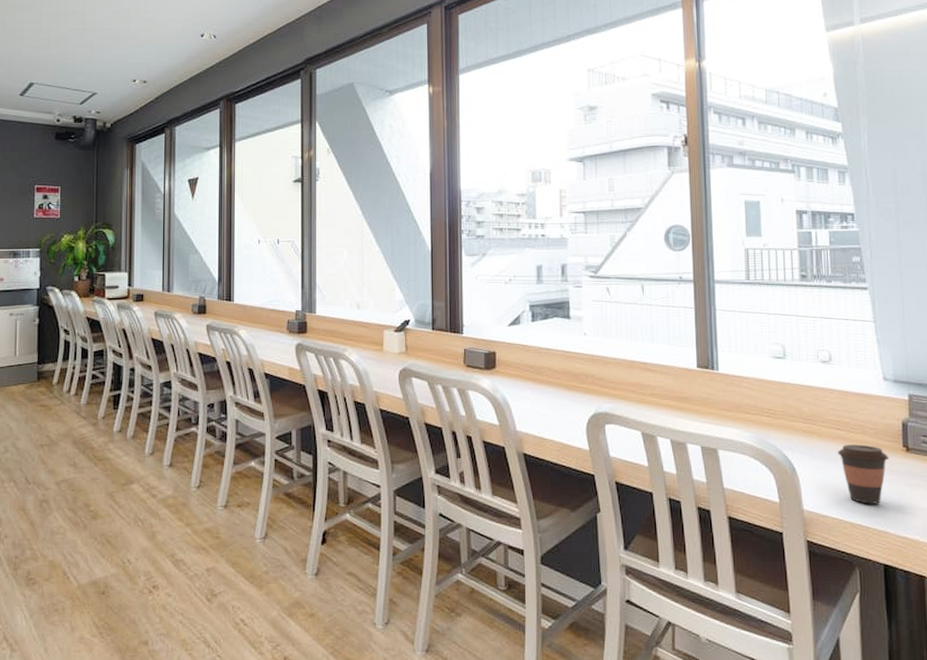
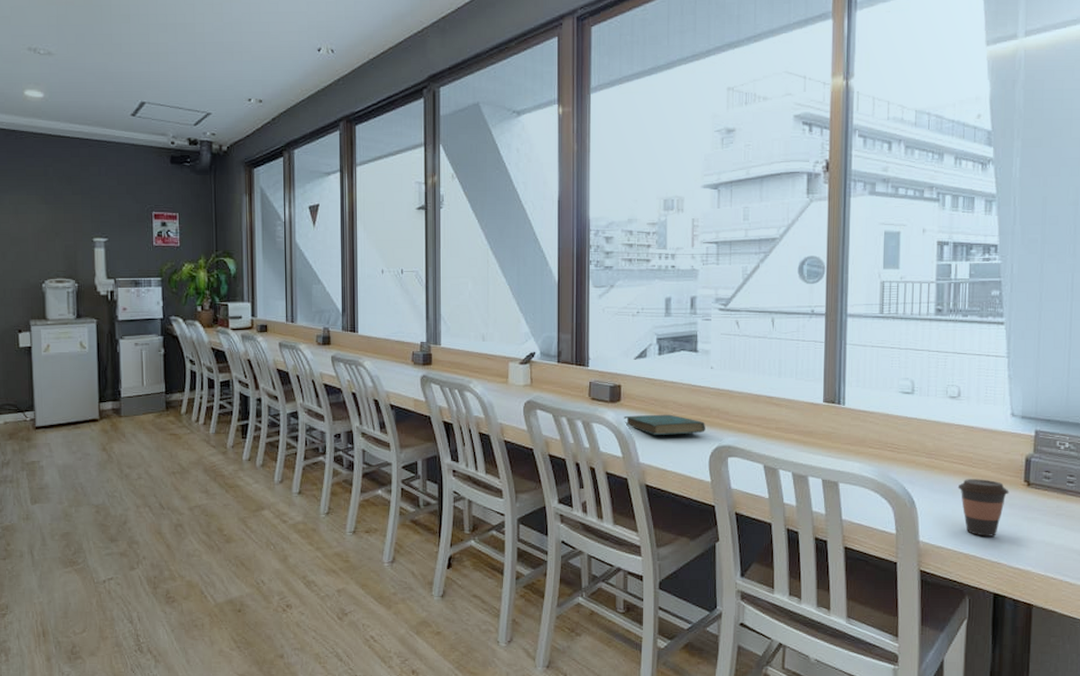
book: none [499,381,581,402] -> present [624,414,705,435]

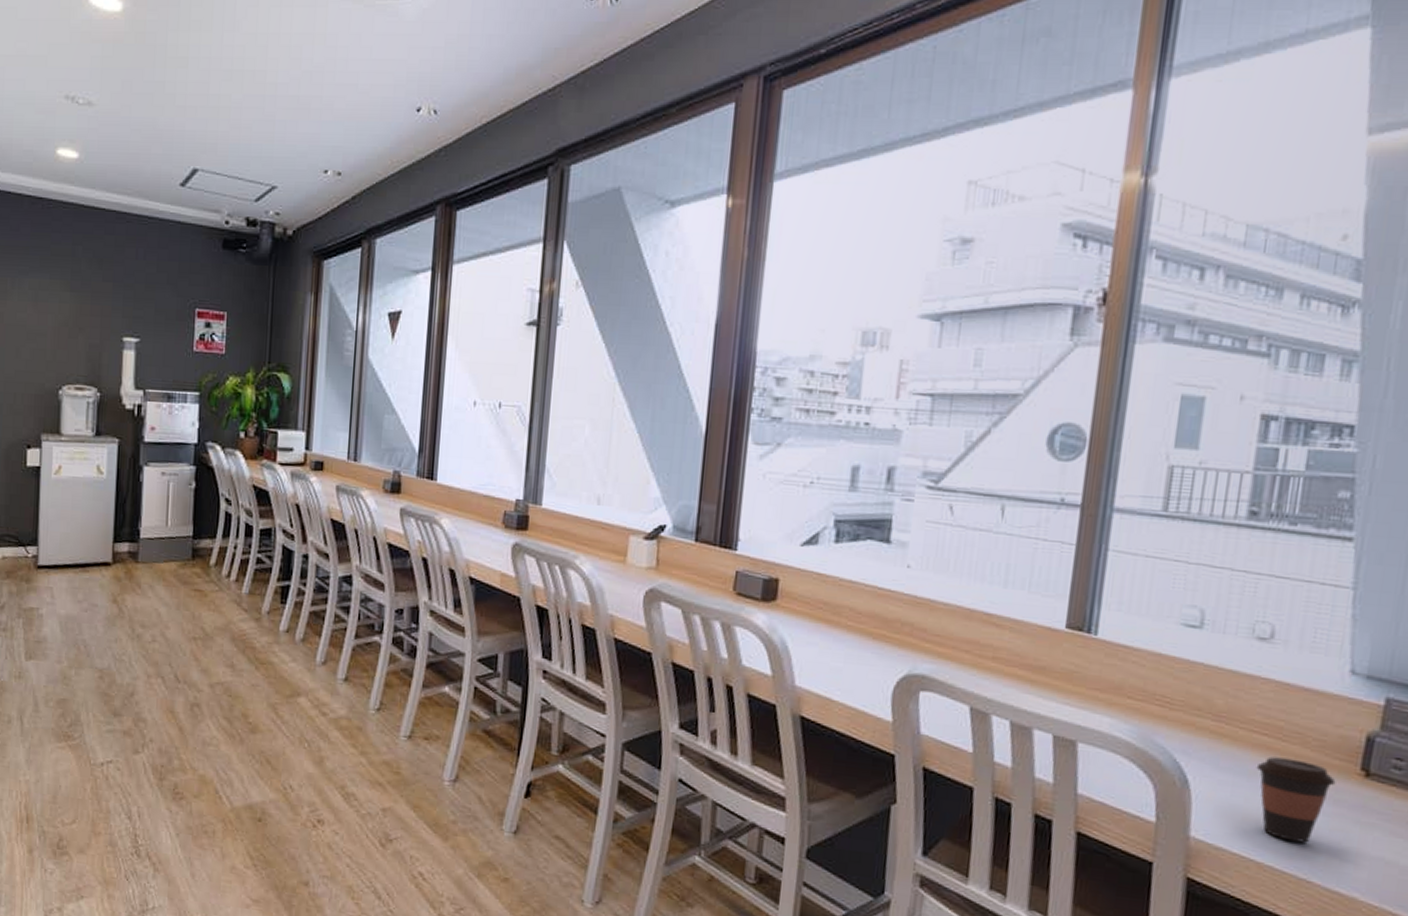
book: present [624,414,705,435] -> none [779,620,892,654]

